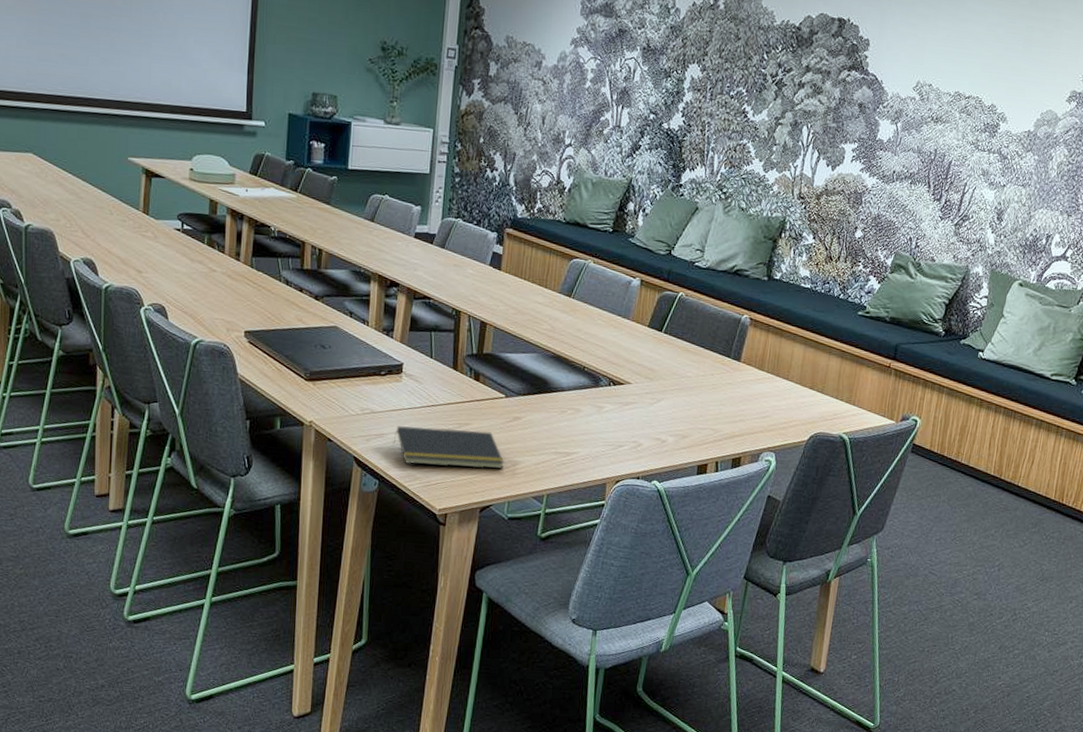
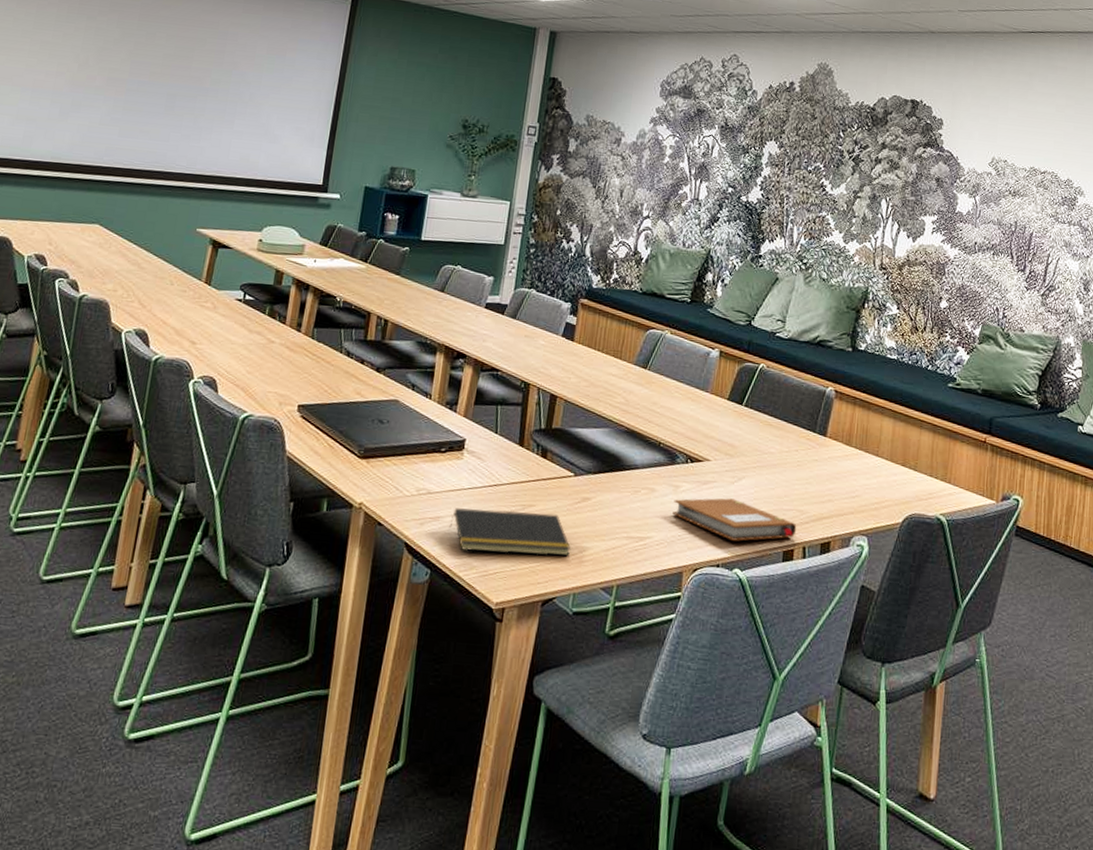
notebook: none [597,417,711,457] -> present [672,498,797,541]

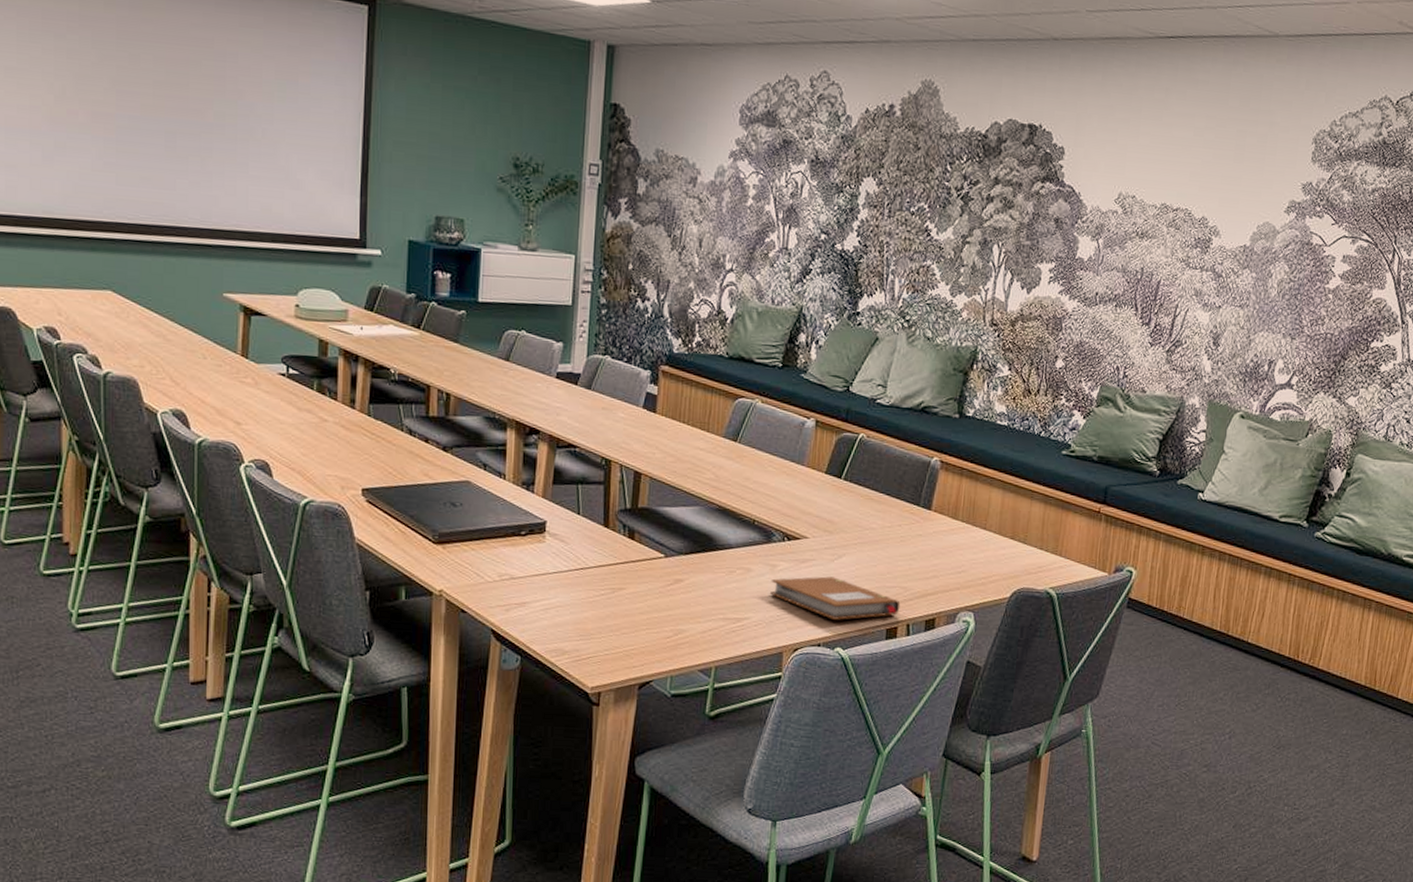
notepad: present [449,508,571,557] -> none [536,593,666,640]

